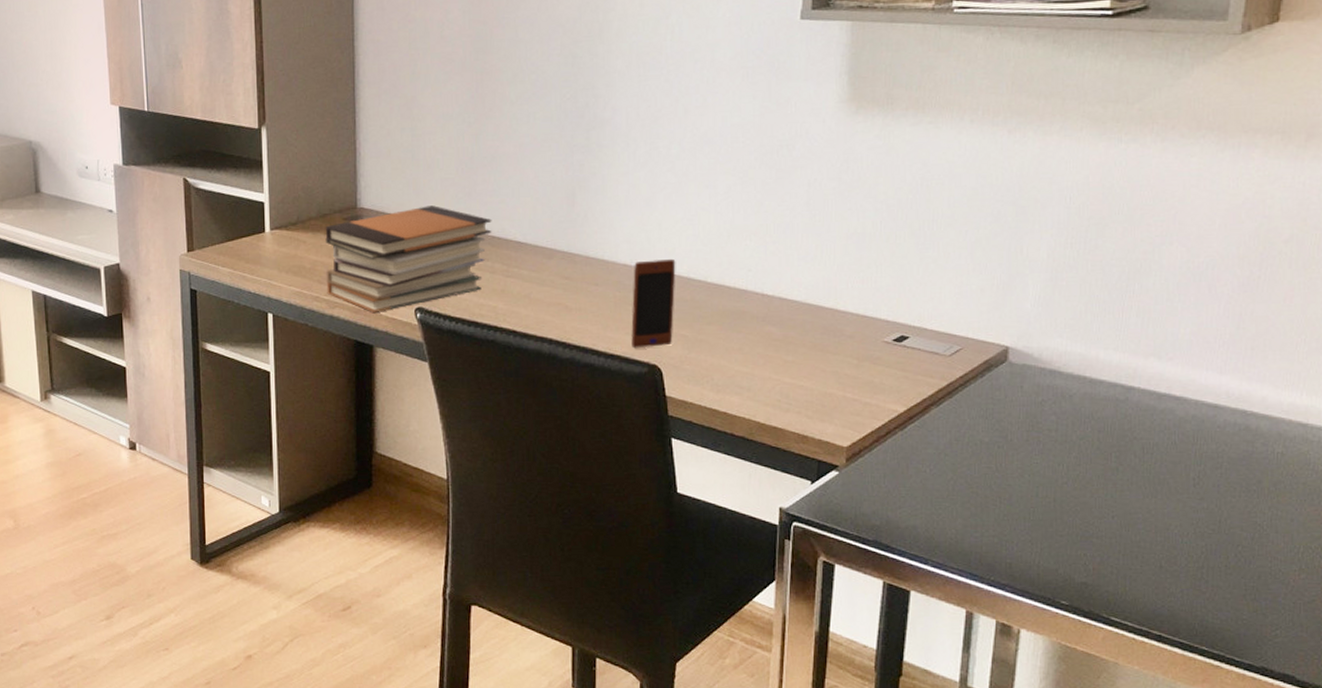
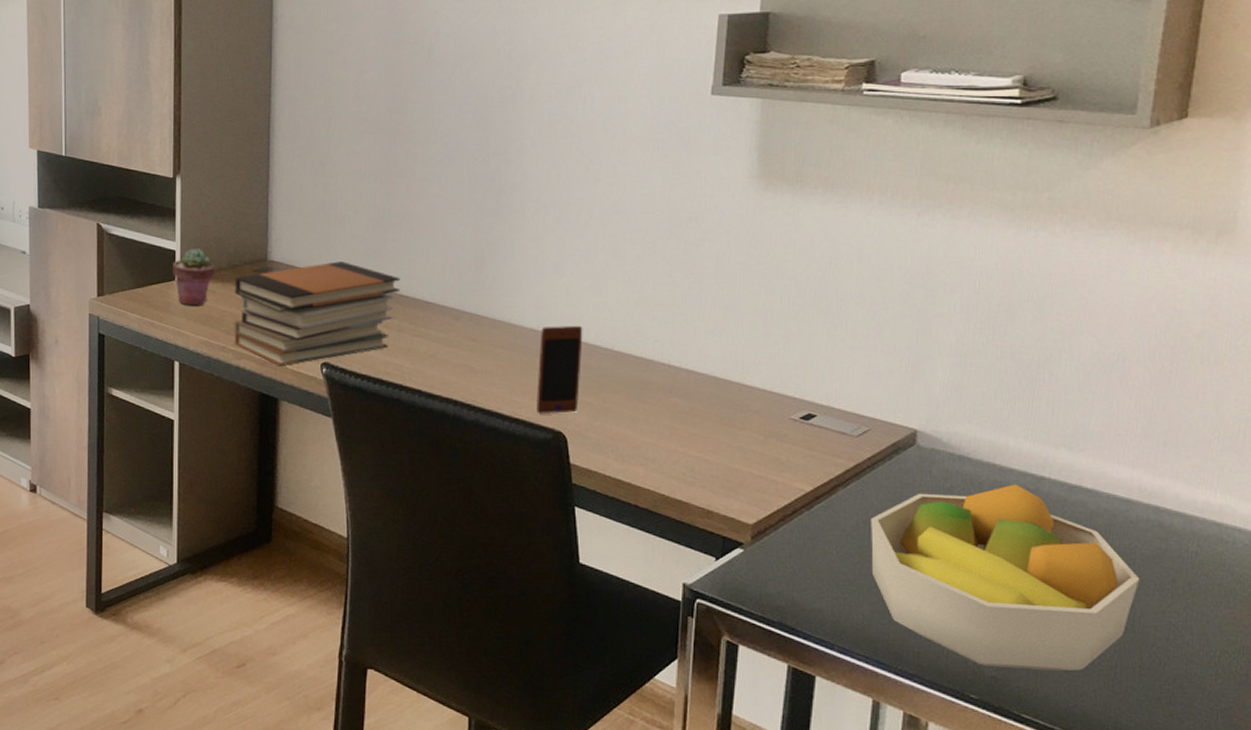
potted succulent: none [262,198,304,257] -> present [173,247,214,306]
fruit bowl: none [963,395,1227,574] -> present [871,484,1140,671]

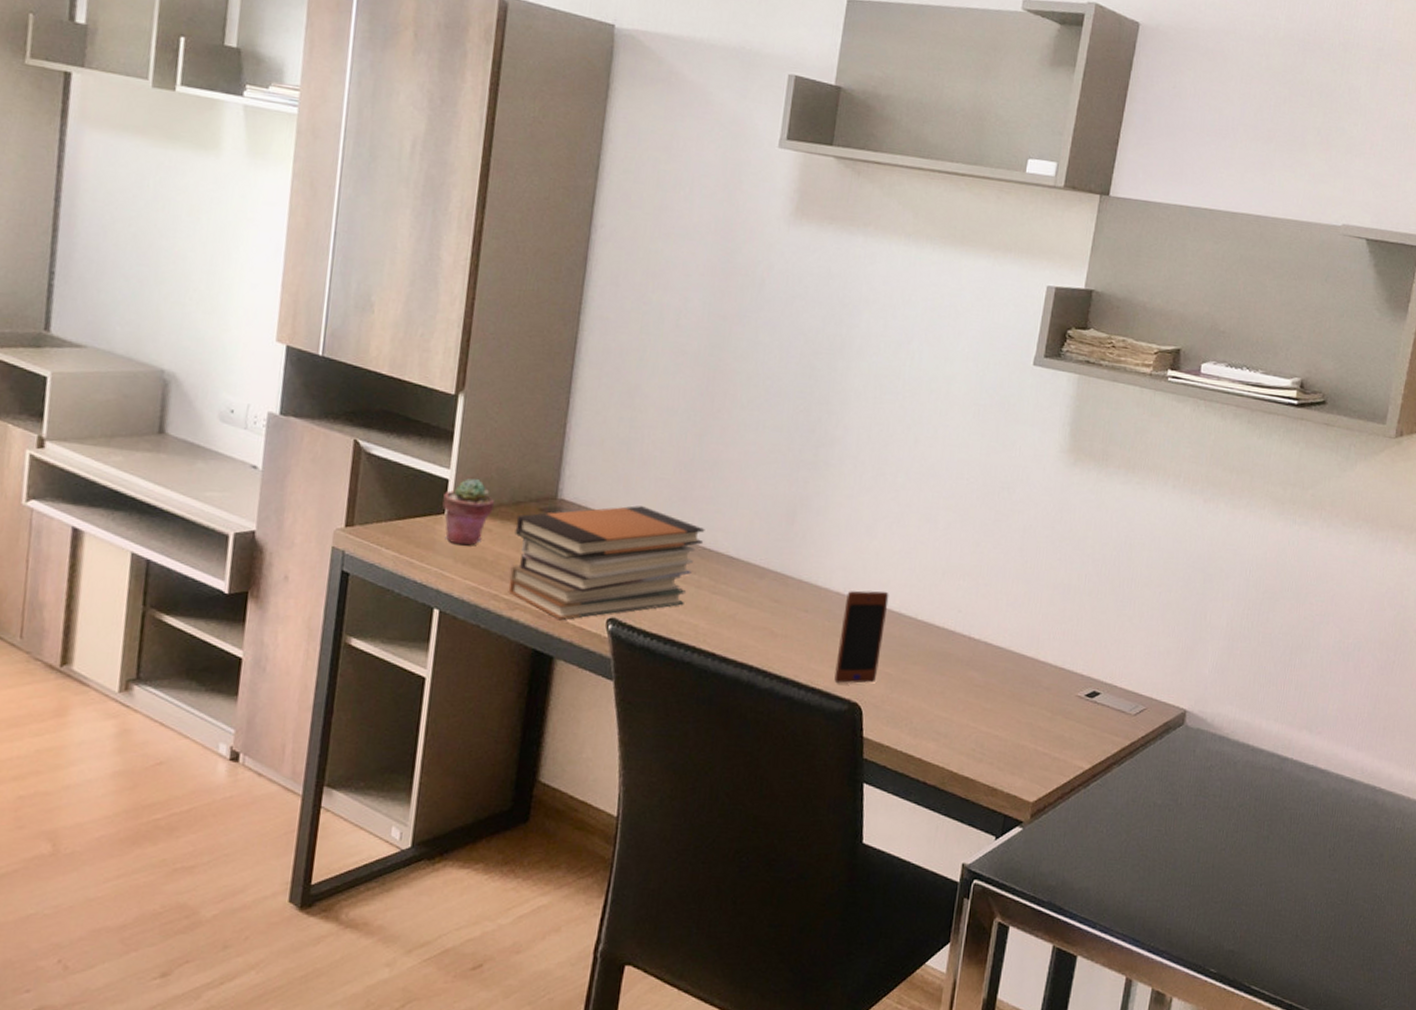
fruit bowl: present [871,484,1140,671] -> none [1135,764,1356,943]

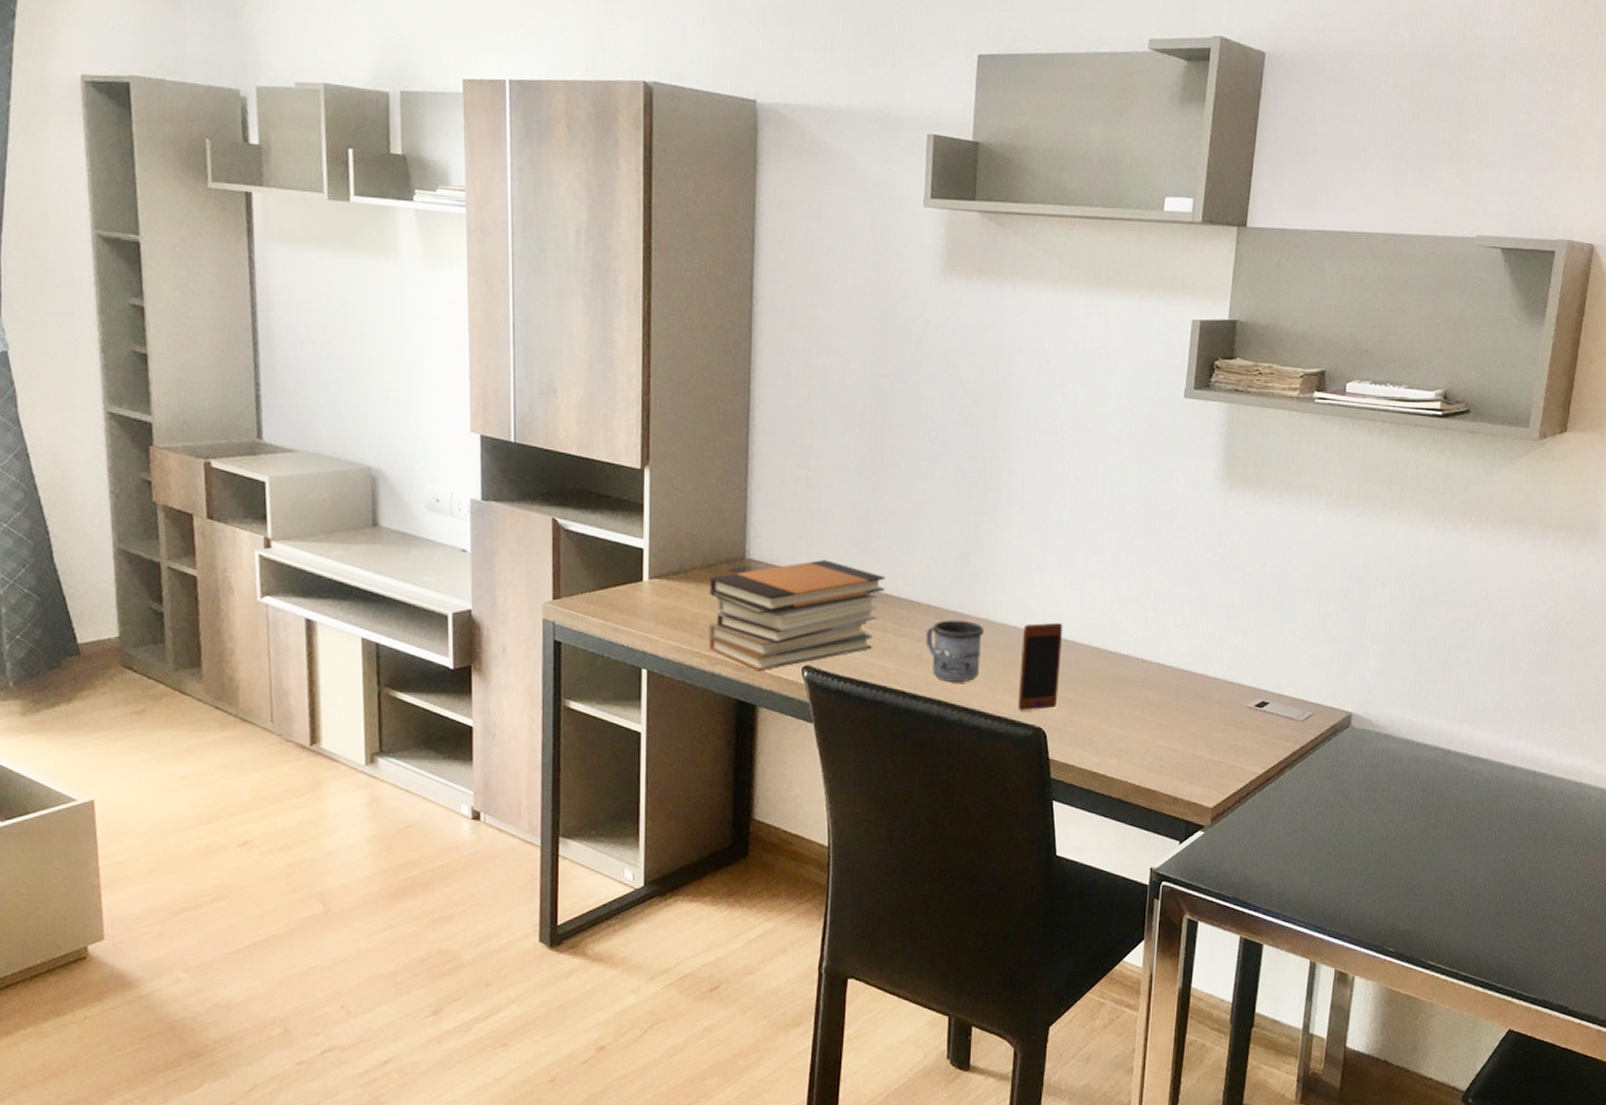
potted succulent: present [442,478,494,546] -> none [640,545,687,609]
mug: none [741,579,806,648] -> present [925,620,985,682]

